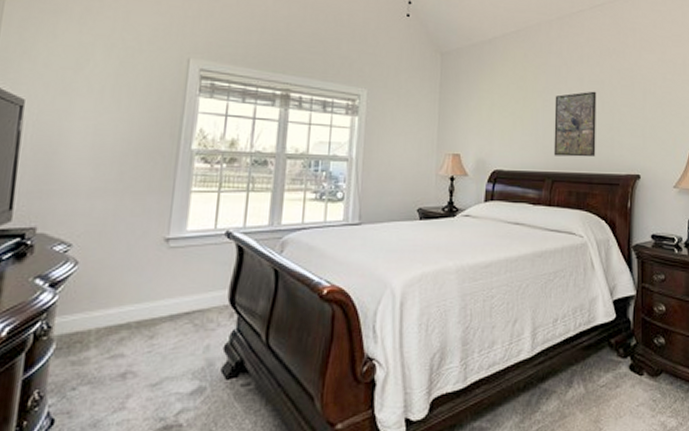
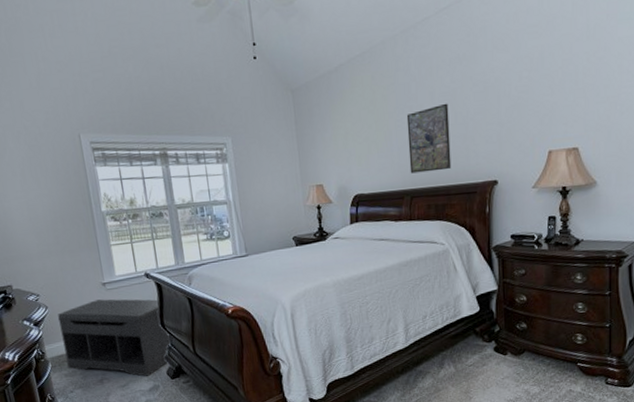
bench: none [80,260,238,373] -> present [58,299,171,377]

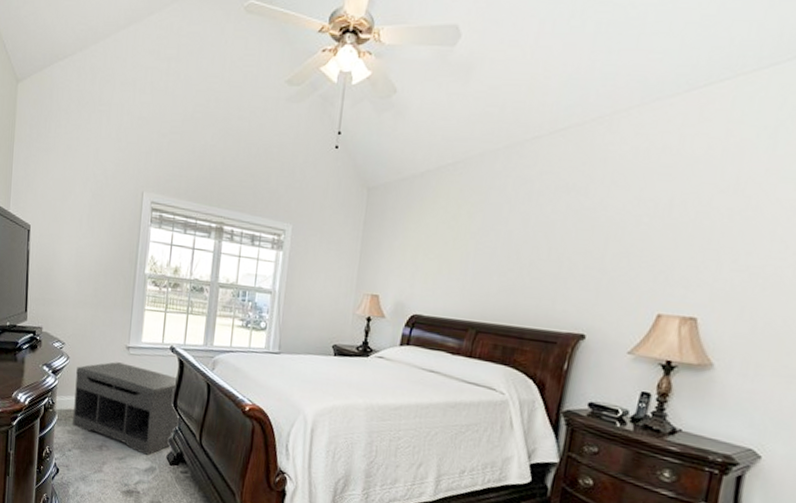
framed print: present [406,103,452,174] -> none [481,234,543,310]

